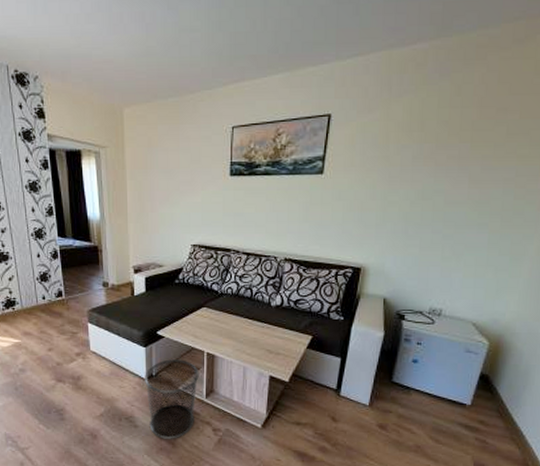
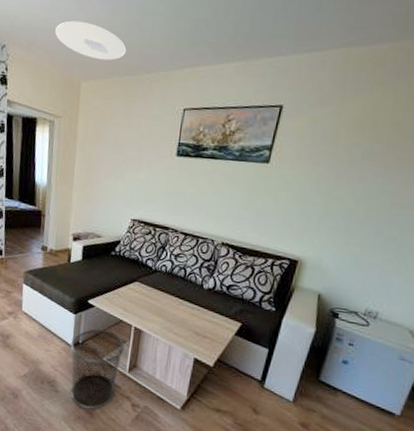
ceiling light: none [89,44,167,83] -> present [55,20,127,61]

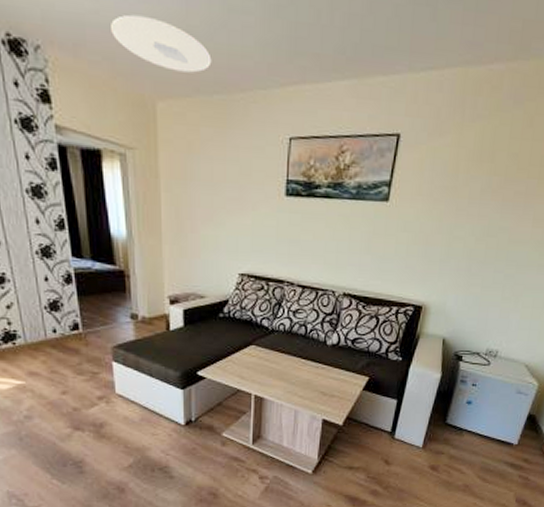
waste bin: present [70,329,125,410] -> none [182,403,245,489]

